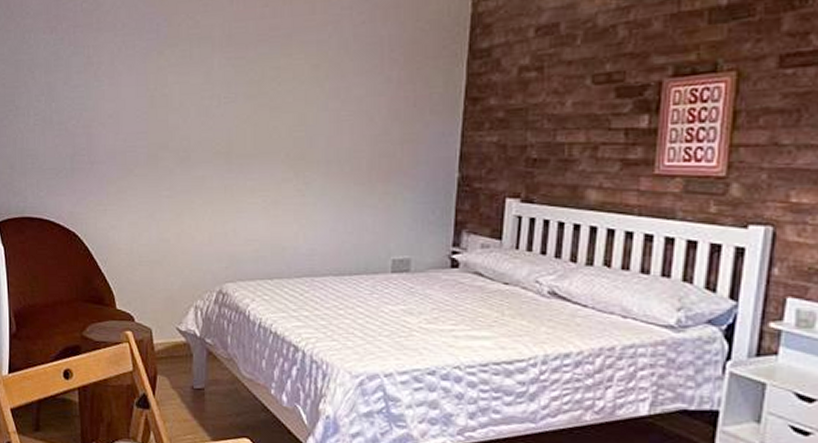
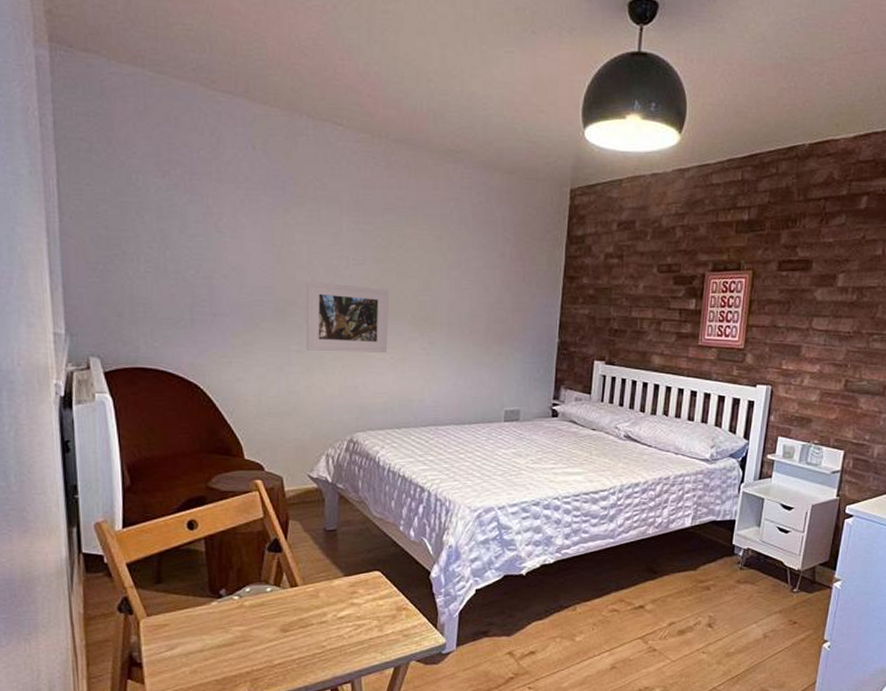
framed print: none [176,124,261,197] -> present [305,282,389,353]

